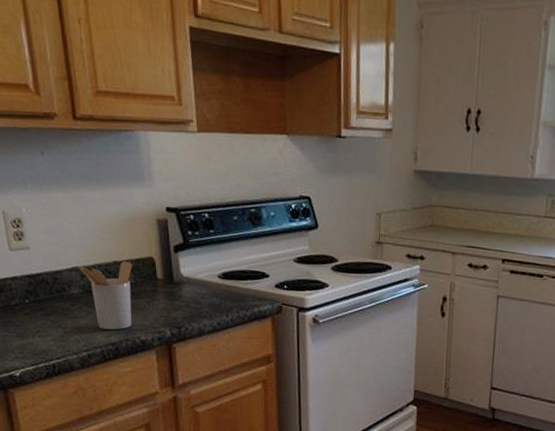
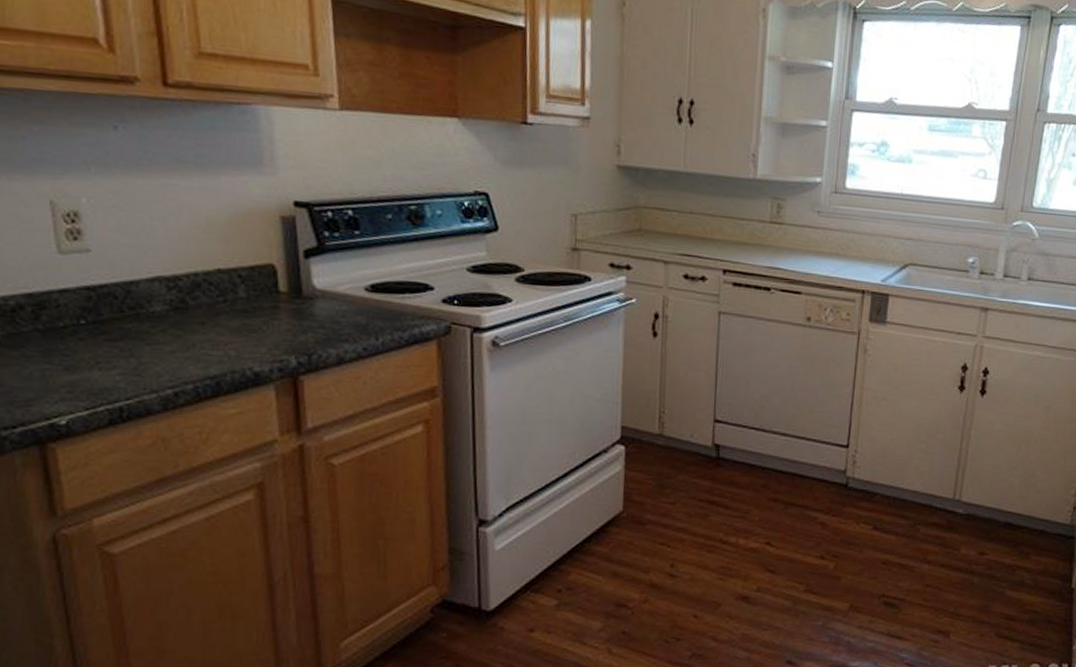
utensil holder: present [78,260,132,330] -> none [164,268,243,359]

